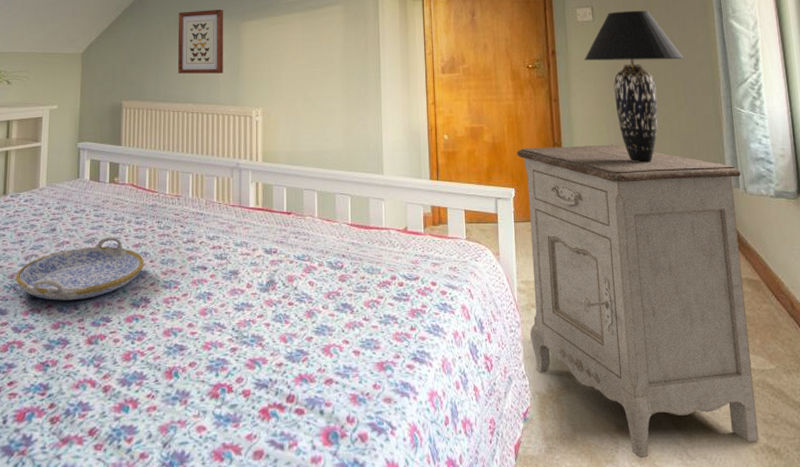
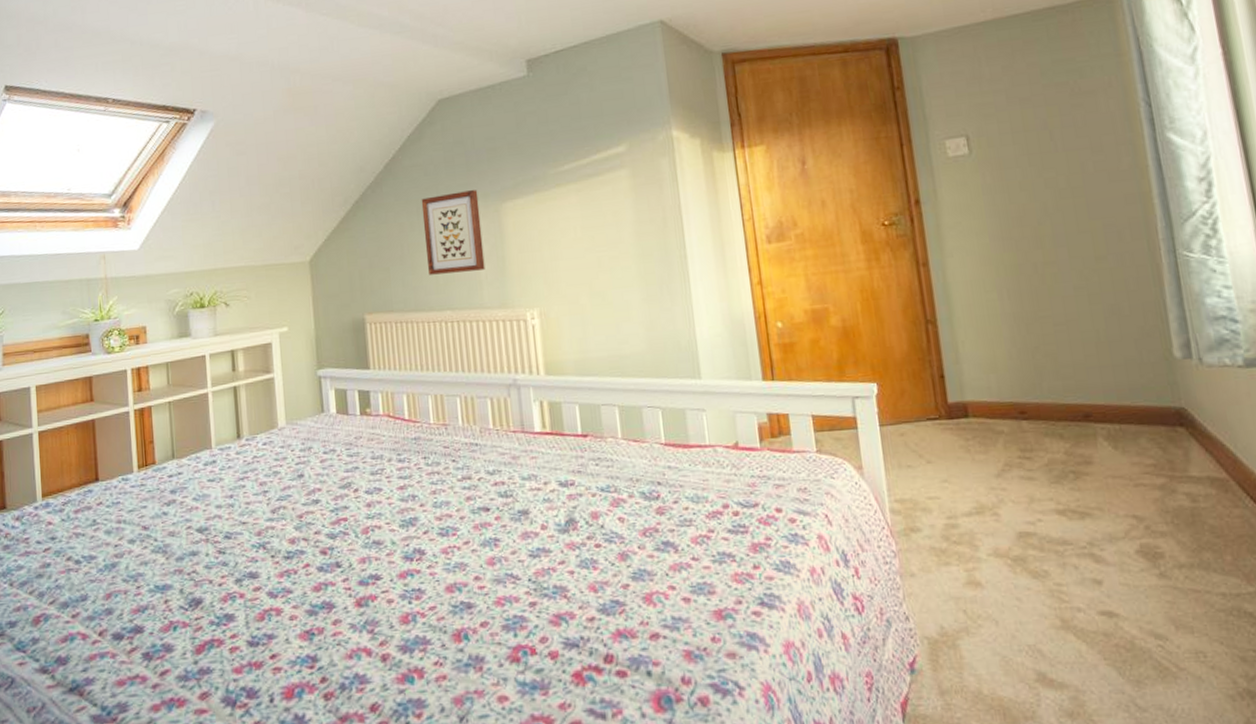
serving tray: present [15,237,145,301] -> none [263,479,414,559]
nightstand: present [517,144,760,459] -> none [876,315,1237,713]
table lamp: present [584,10,685,163] -> none [960,133,1104,337]

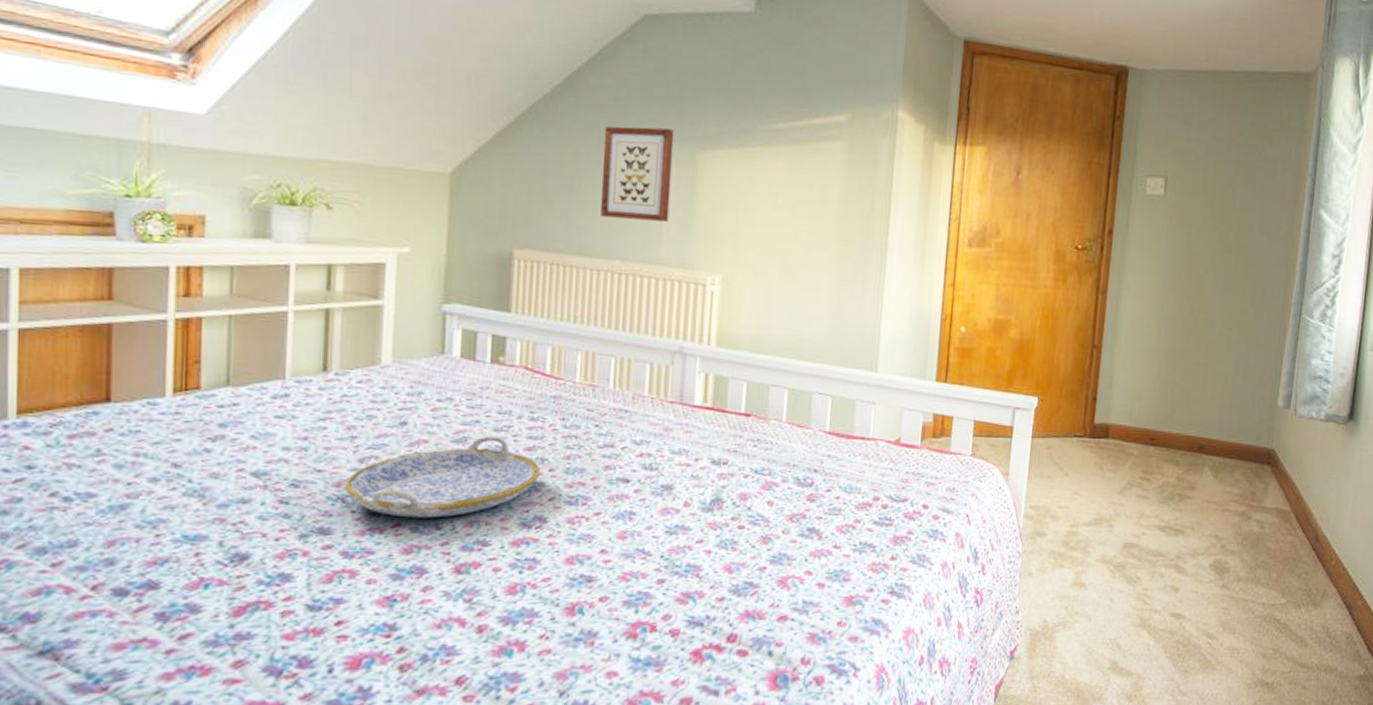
serving tray: none [263,479,414,559] -> present [344,436,541,518]

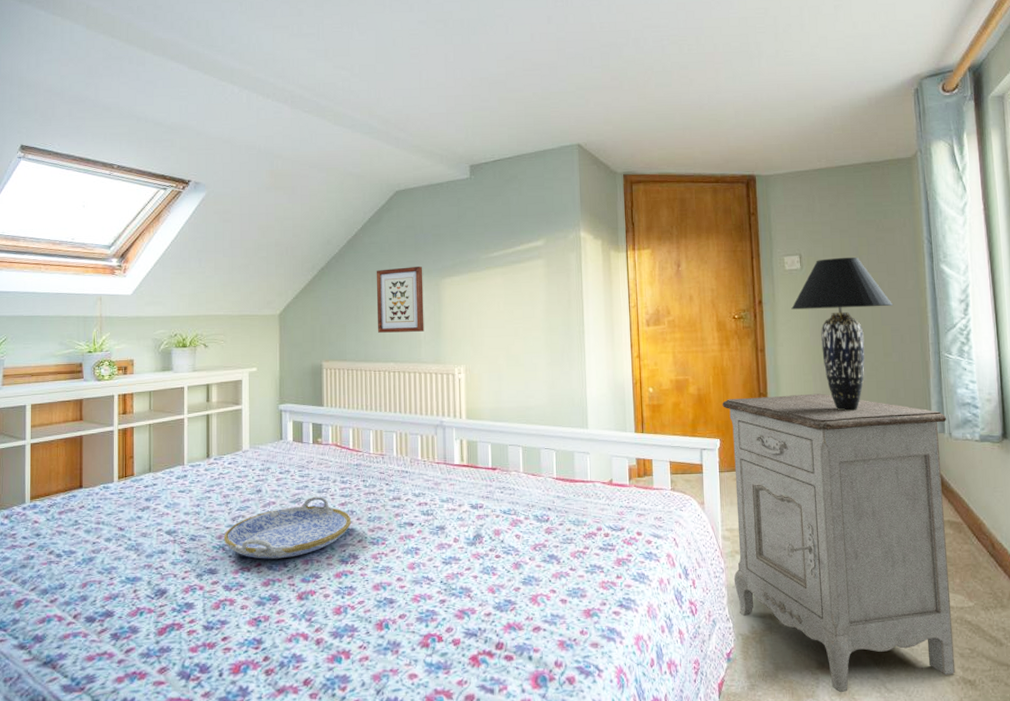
nightstand: none [1030,349,1295,696] -> present [722,393,956,693]
table lamp: none [1145,186,1261,375] -> present [791,257,894,411]

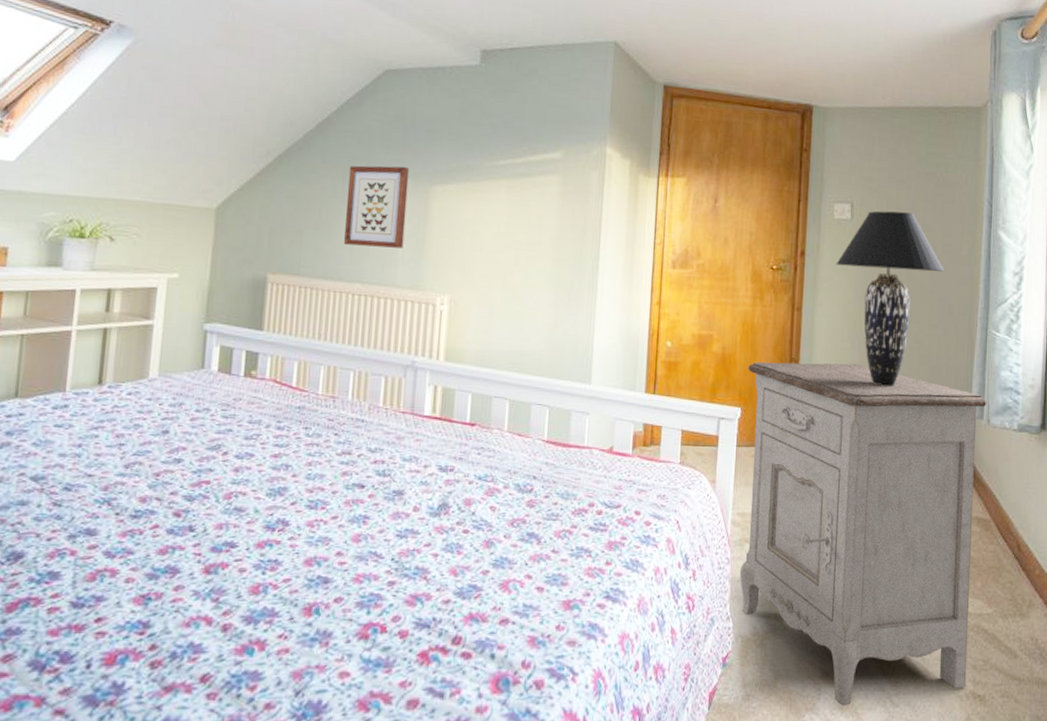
serving tray: present [223,496,352,559] -> none [110,443,285,521]

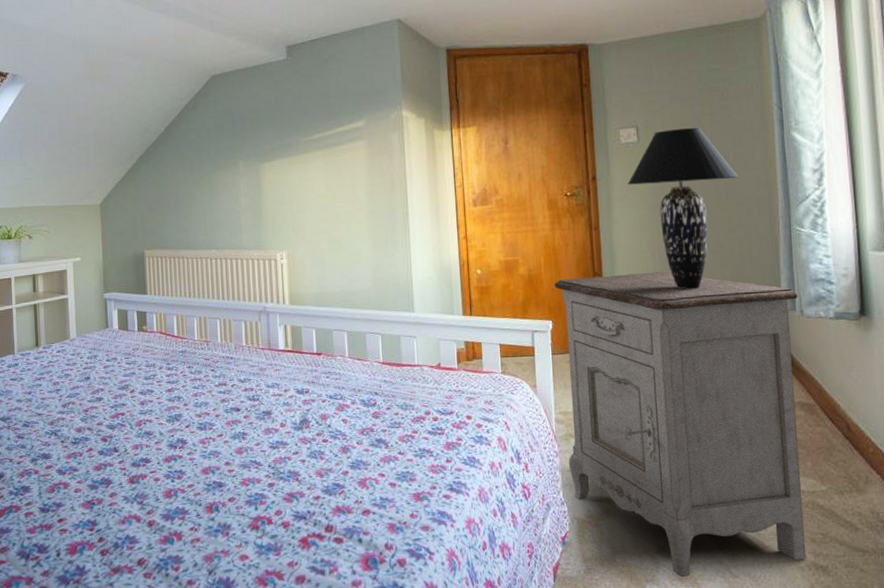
wall art: present [344,165,410,248] -> none [194,151,245,220]

